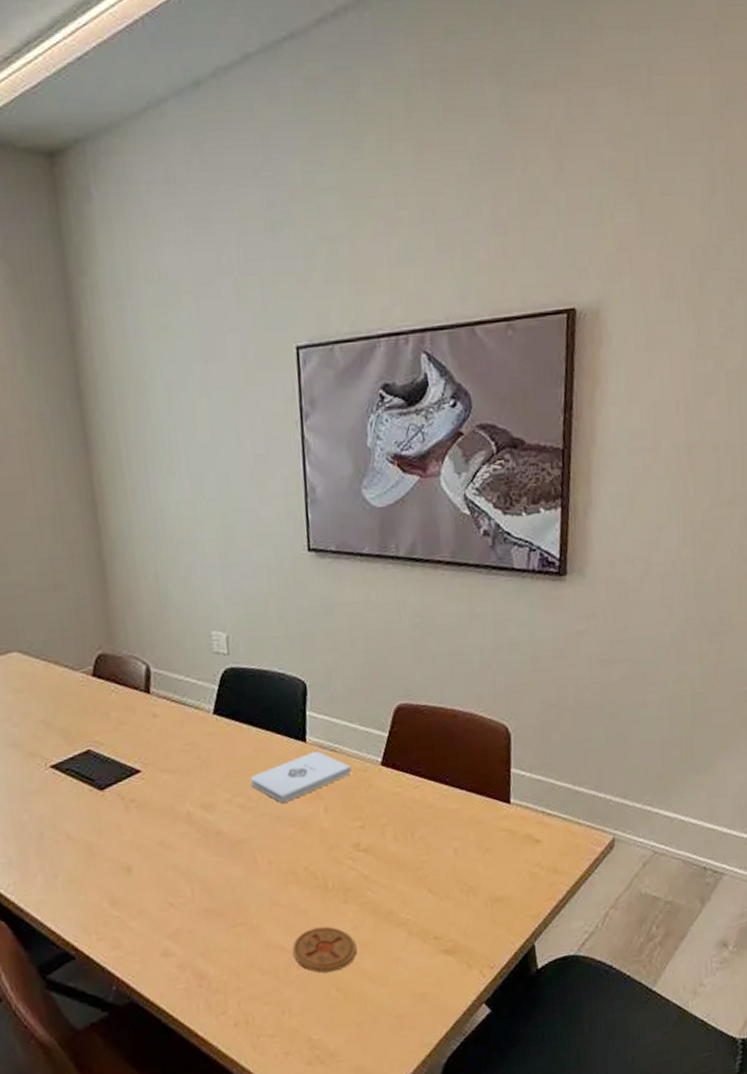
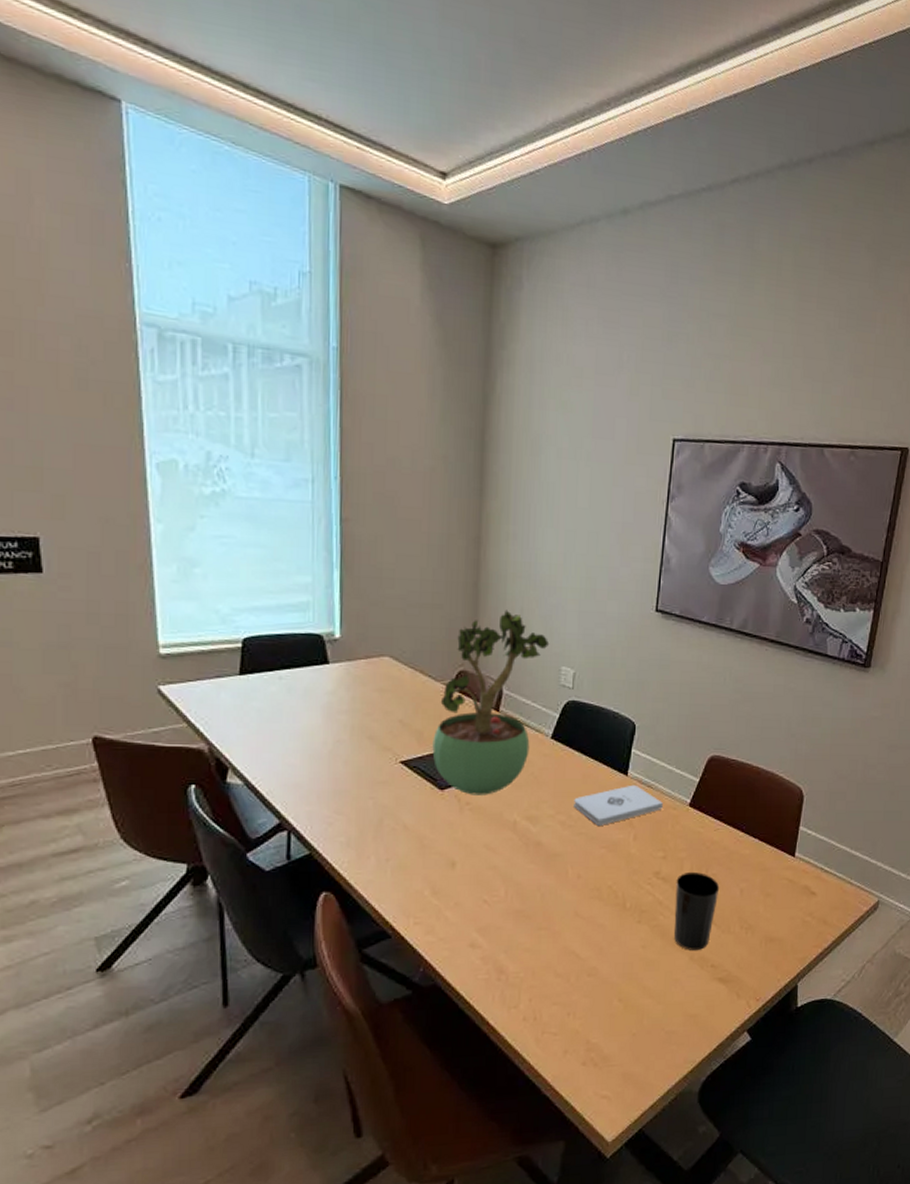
potted plant: none [82,577,194,791] -> present [432,610,550,795]
coaster: present [293,926,357,973] -> none [586,941,643,983]
cup: none [379,837,431,925] -> present [673,871,720,950]

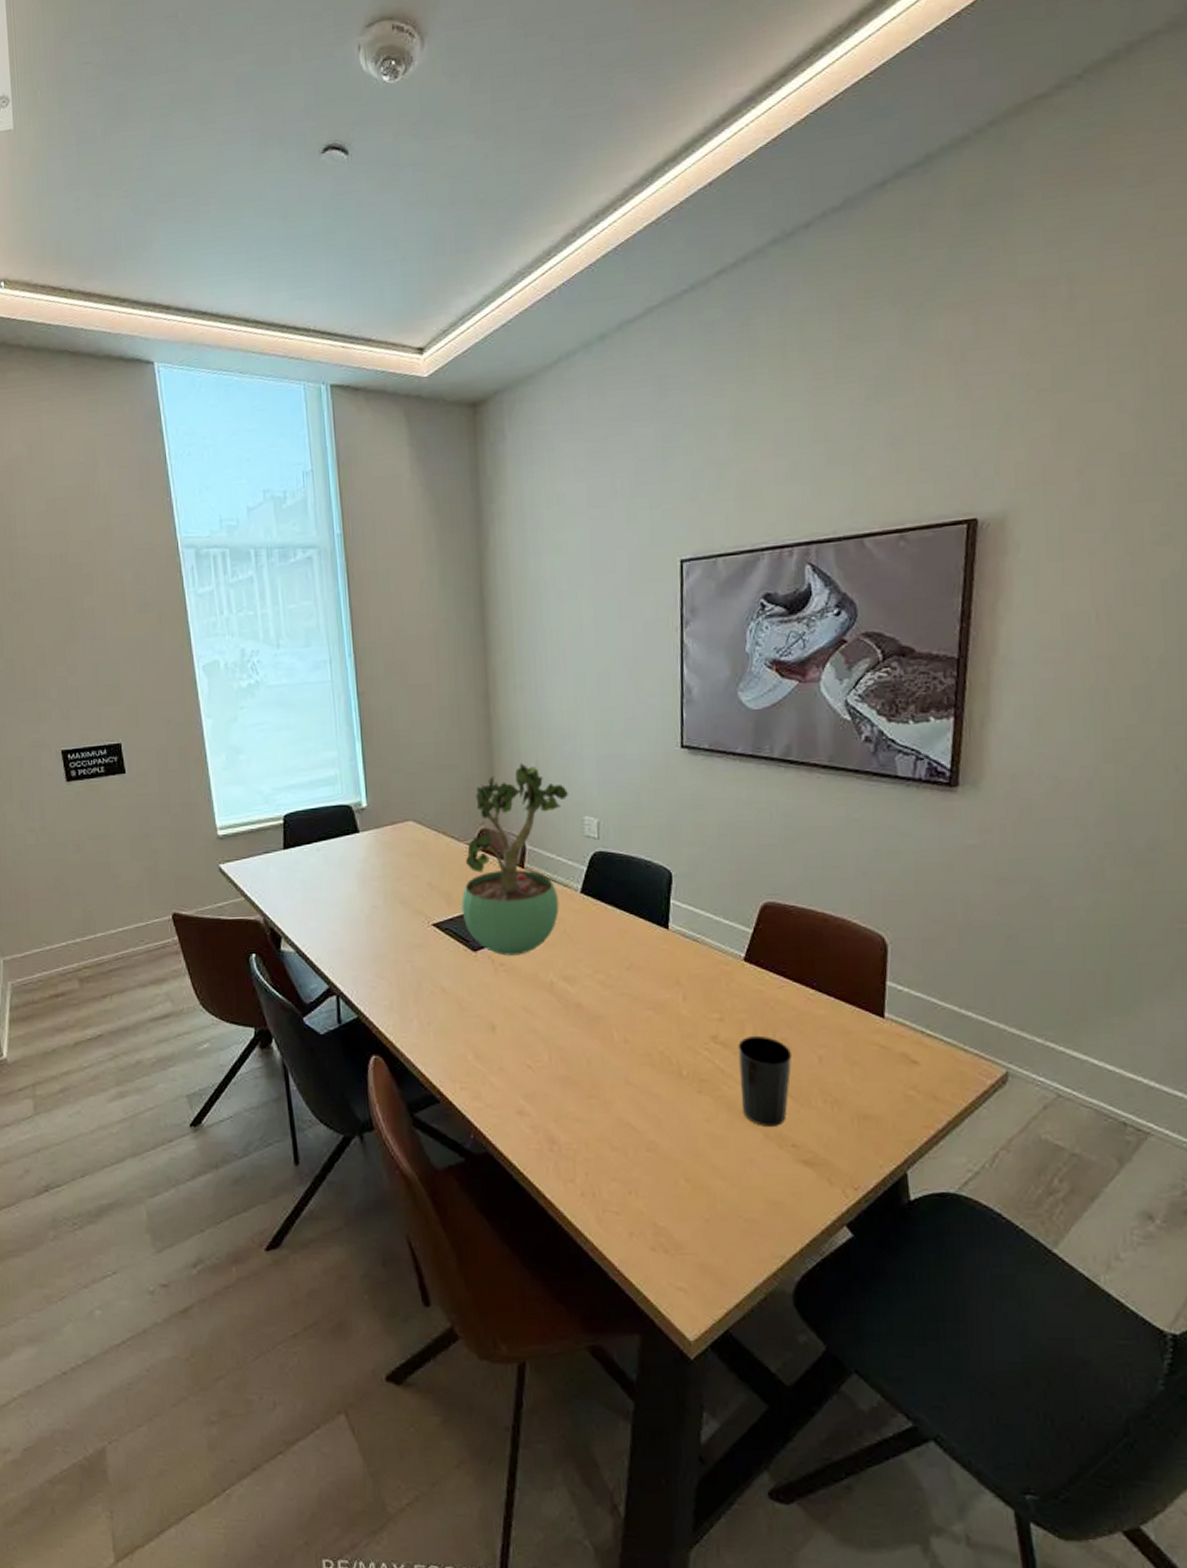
notepad: present [574,784,663,827] -> none [612,939,713,986]

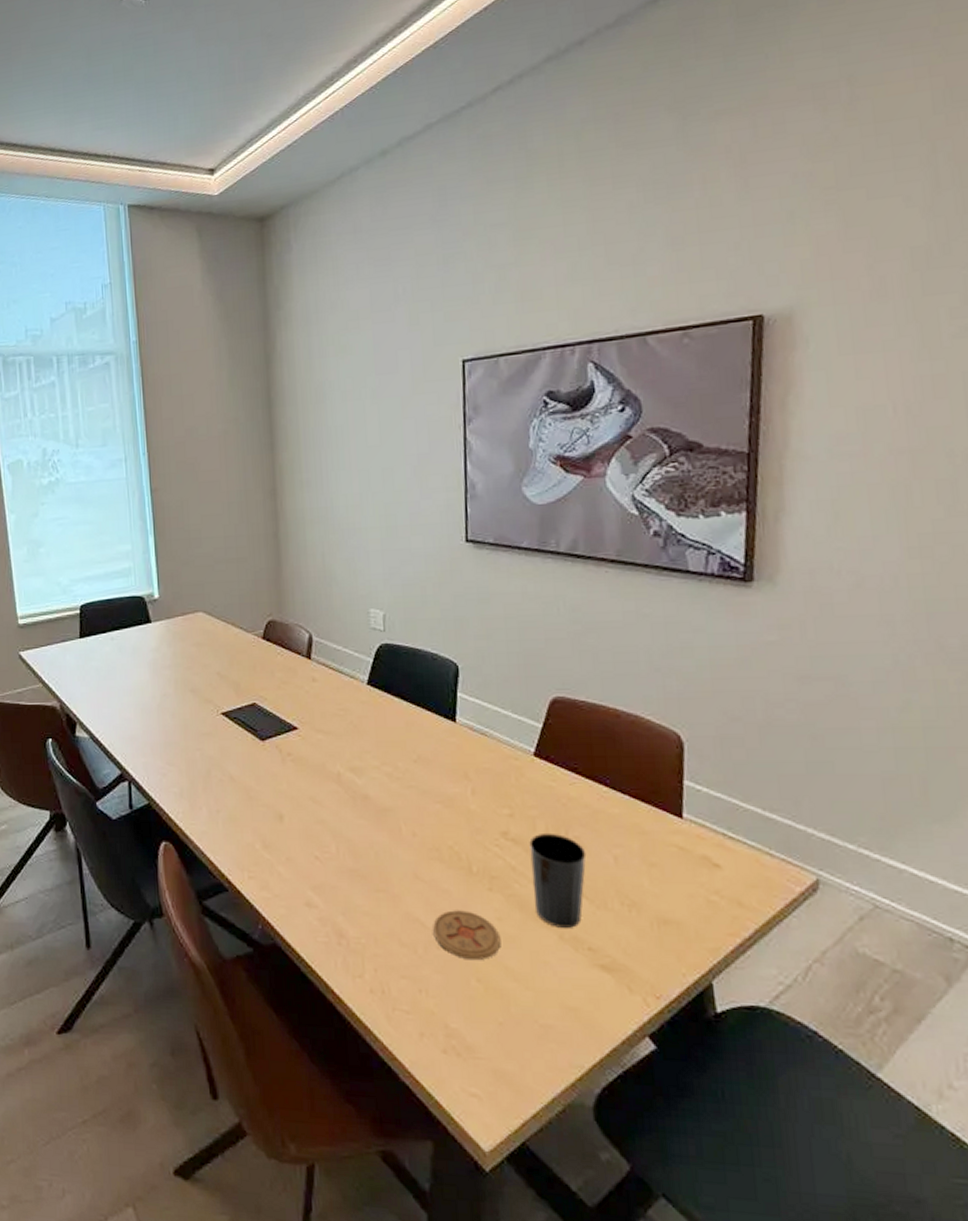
potted plant: present [461,763,569,956] -> none [249,556,355,746]
coaster: none [643,1113,709,1160] -> present [433,910,501,959]

